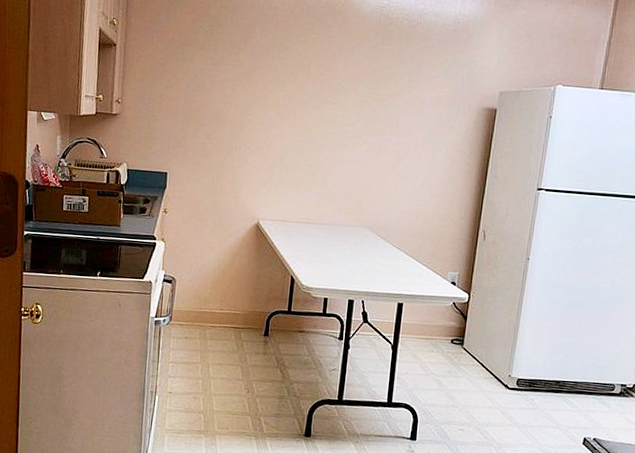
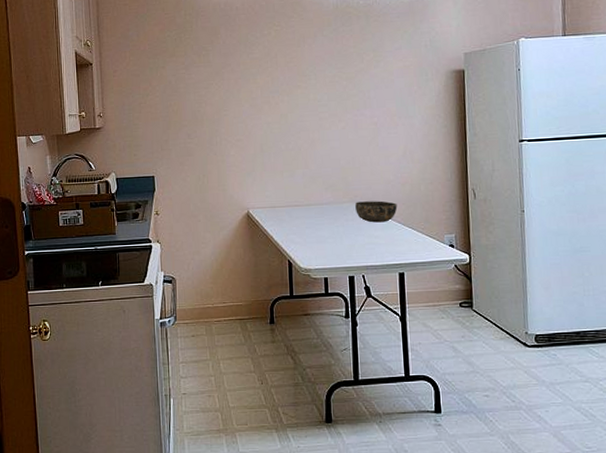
bowl: none [365,227,408,252] -> present [355,201,397,223]

